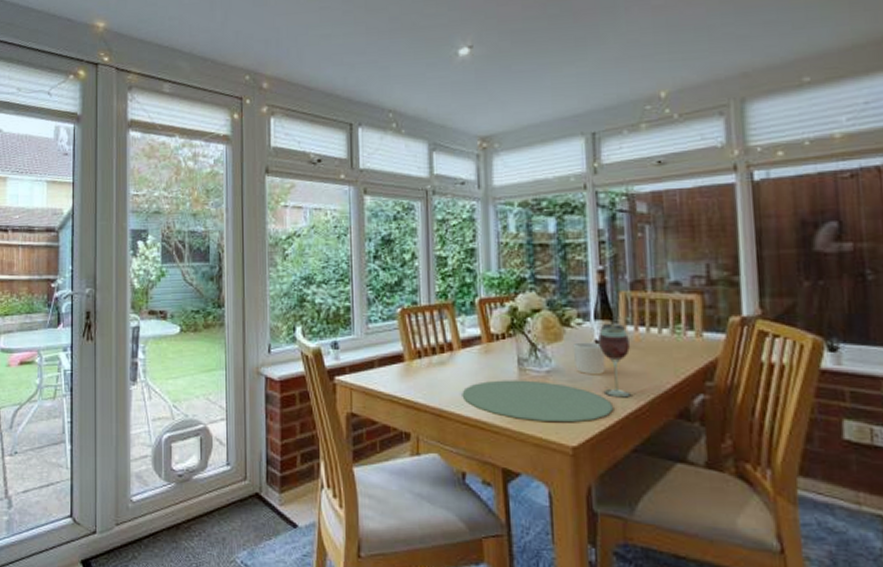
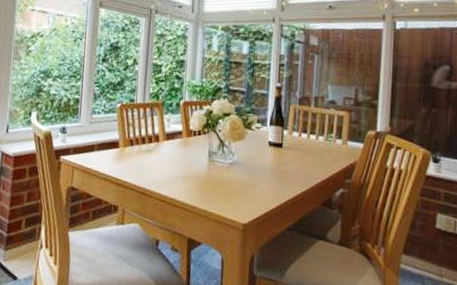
placemat: present [462,380,614,423] -> none [162,167,277,205]
mug: present [572,342,605,375] -> none [251,142,275,169]
wineglass: present [598,323,631,398] -> none [271,129,295,188]

